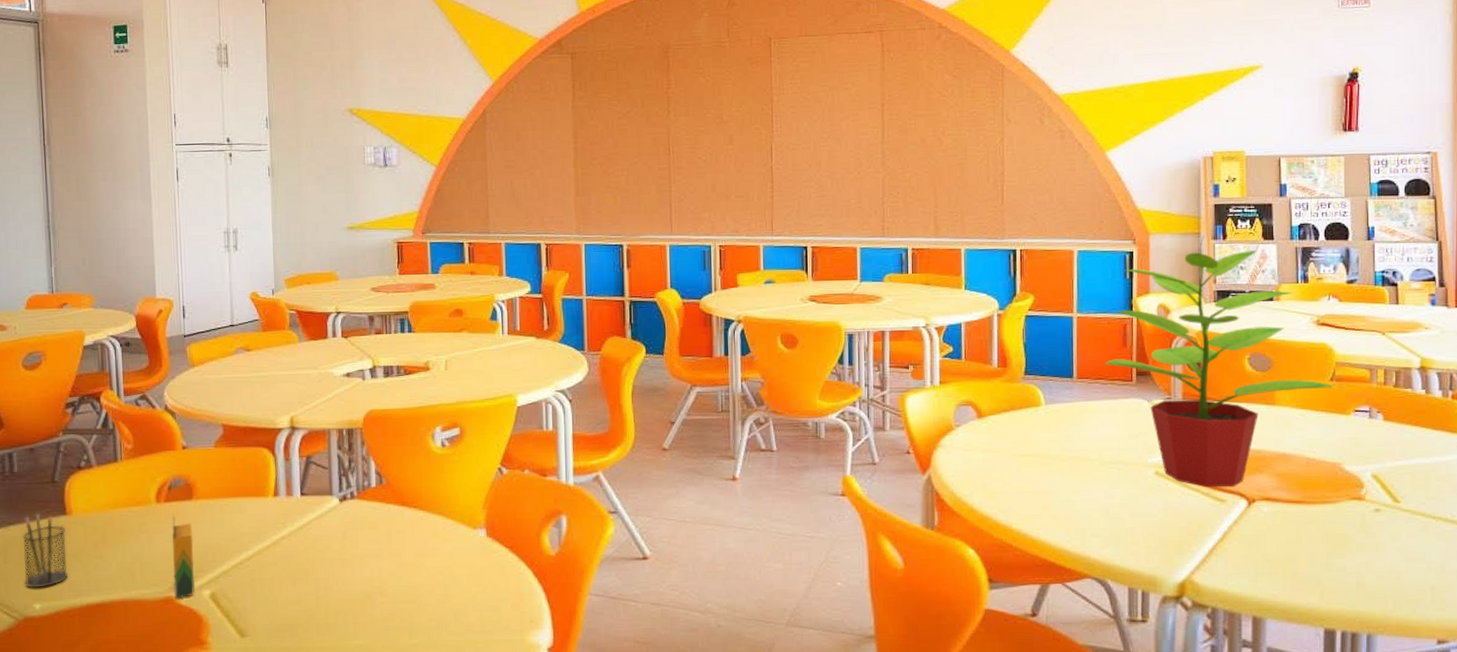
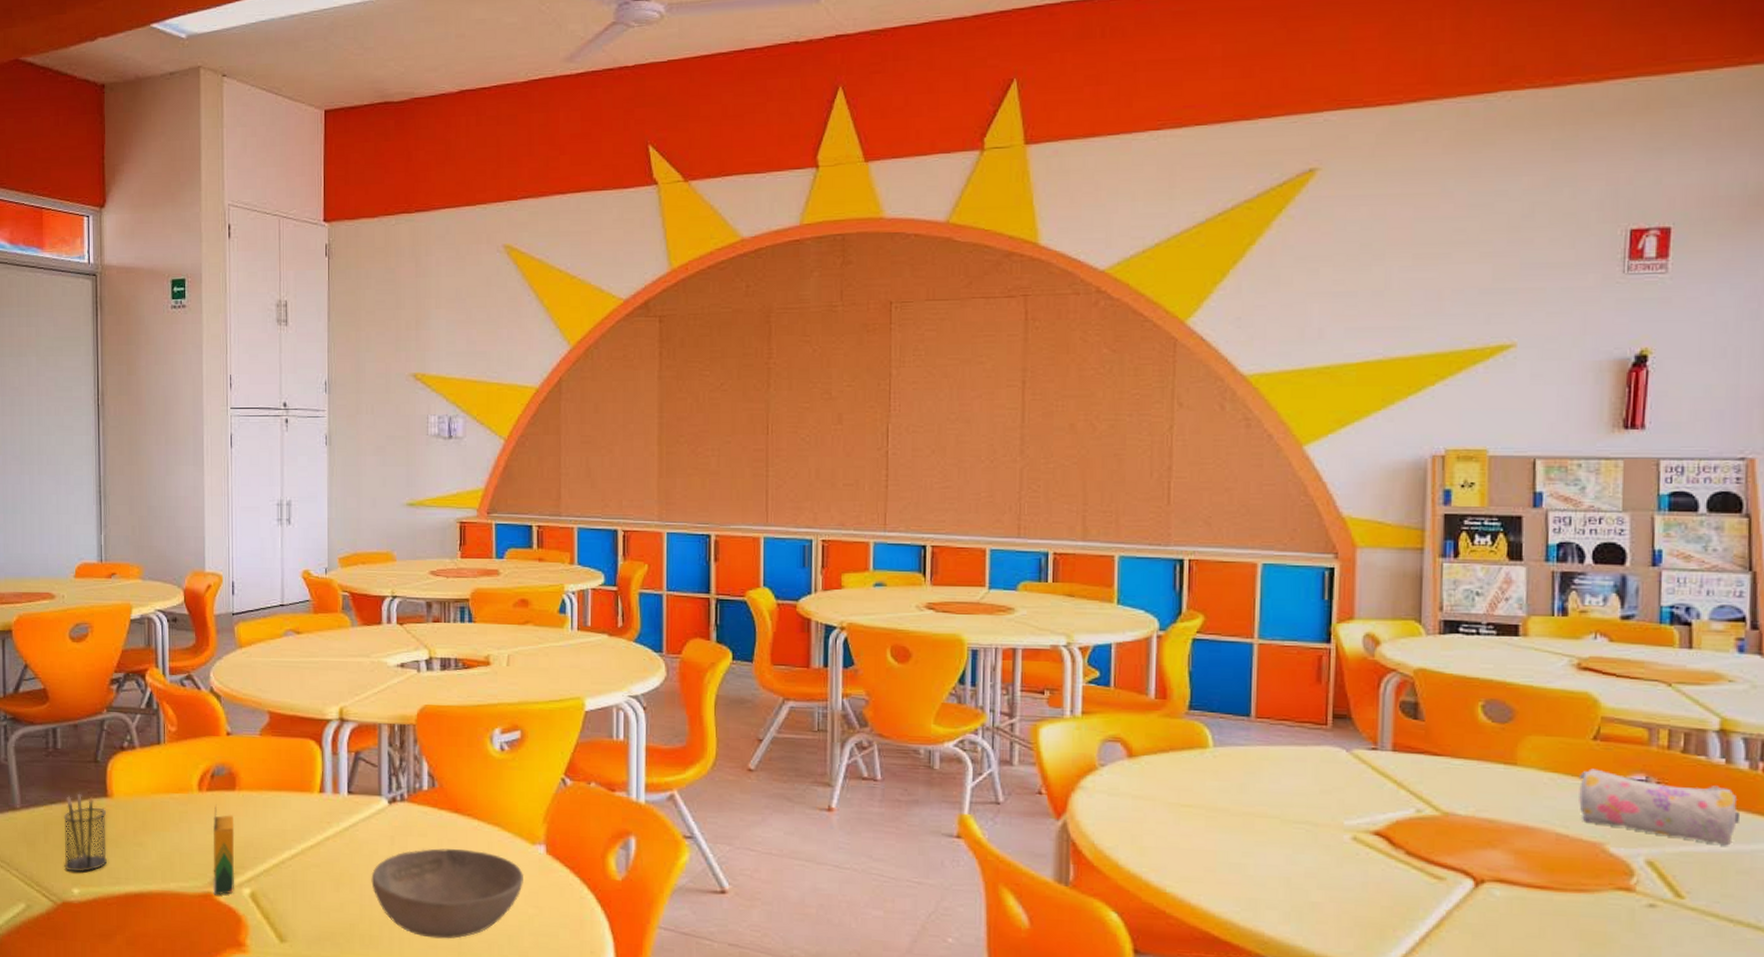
bowl: none [325,539,468,621] -> present [371,848,525,939]
potted plant: present [1105,236,1334,488] -> none [1293,553,1598,863]
pencil case: none [1320,404,1437,459] -> present [1578,768,1739,846]

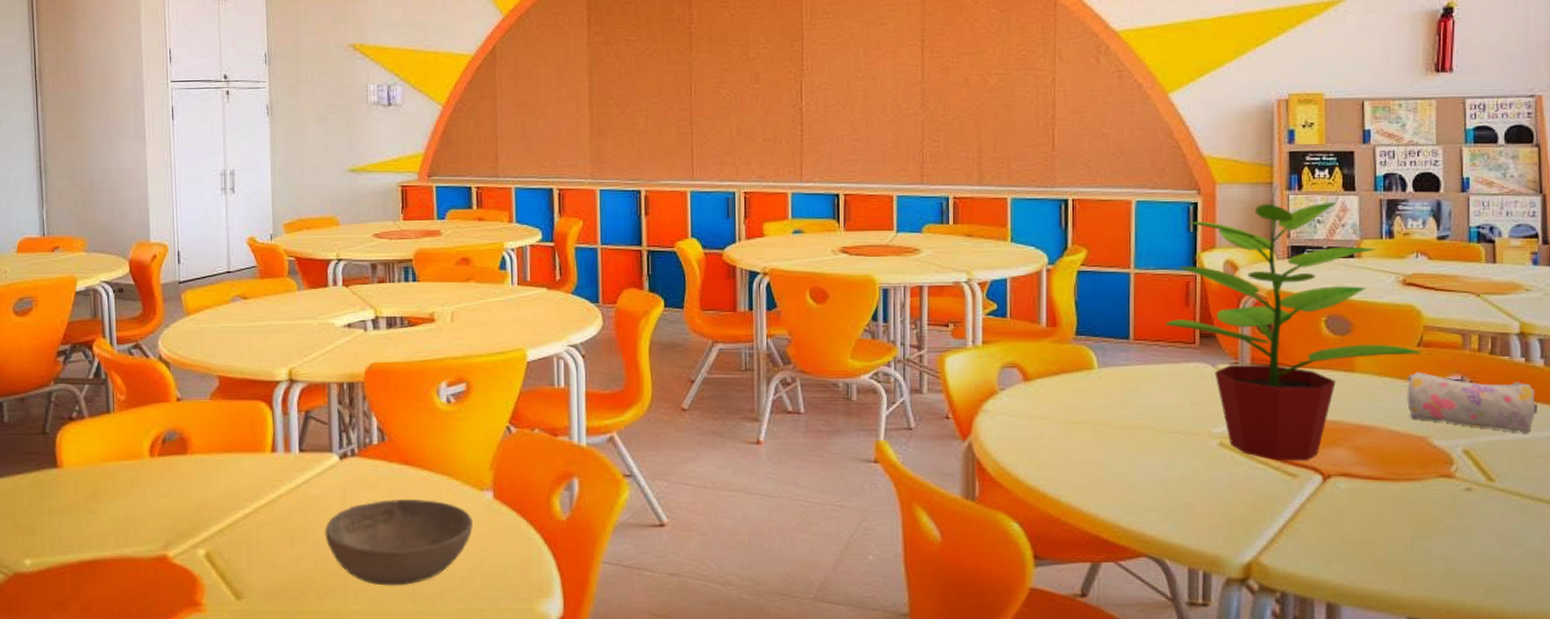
pencil holder: present [64,794,108,873] -> none [13,466,60,543]
crayon box: present [212,804,235,895] -> none [165,469,189,558]
potted plant: none [1293,553,1598,863] -> present [1165,186,1421,461]

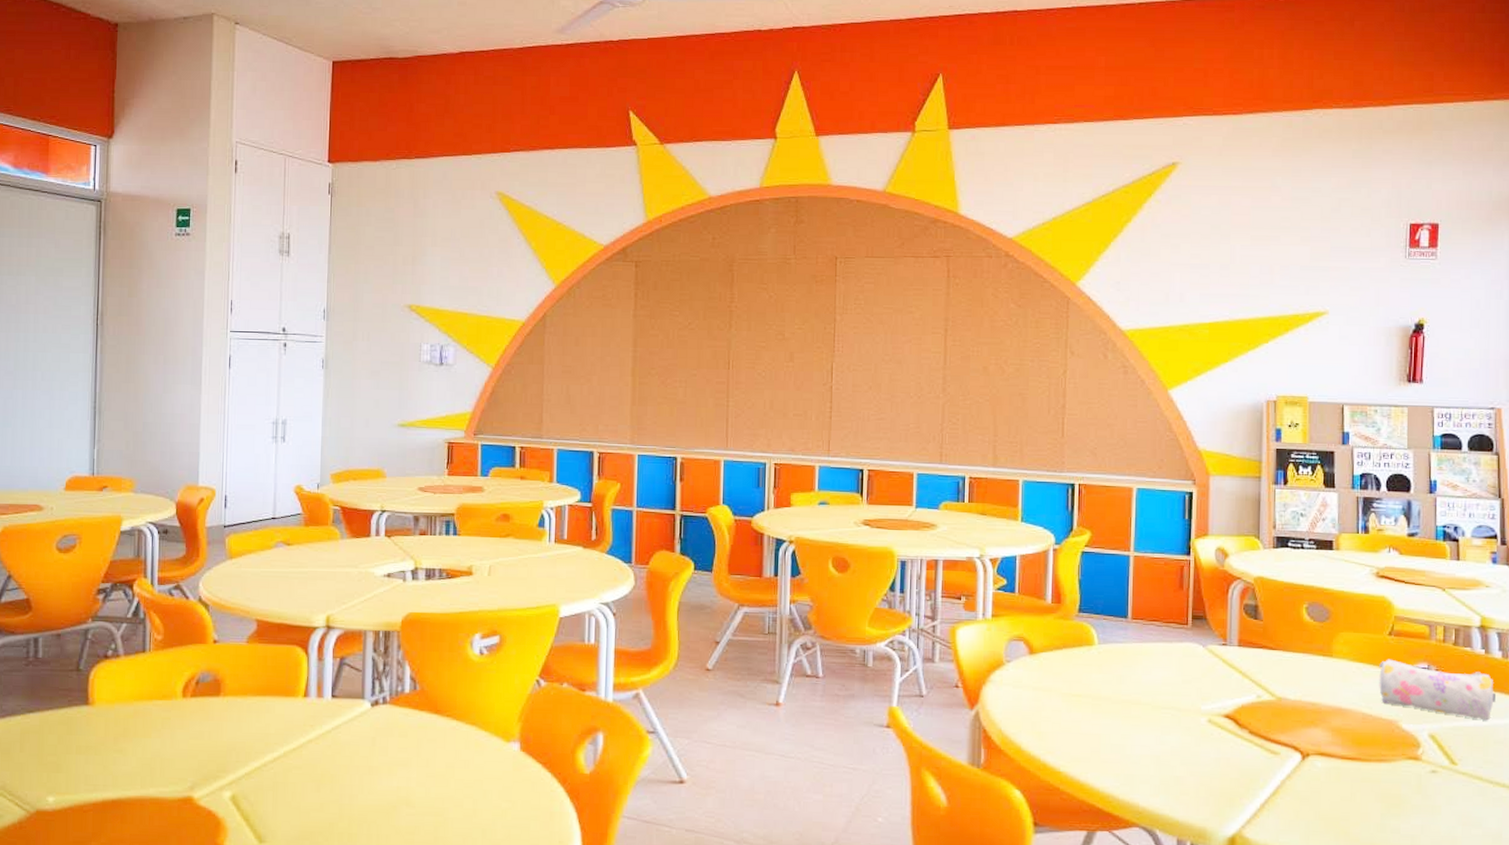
bowl: present [325,500,474,586] -> none [351,748,499,835]
potted plant: present [1165,186,1421,461] -> none [1161,480,1392,740]

